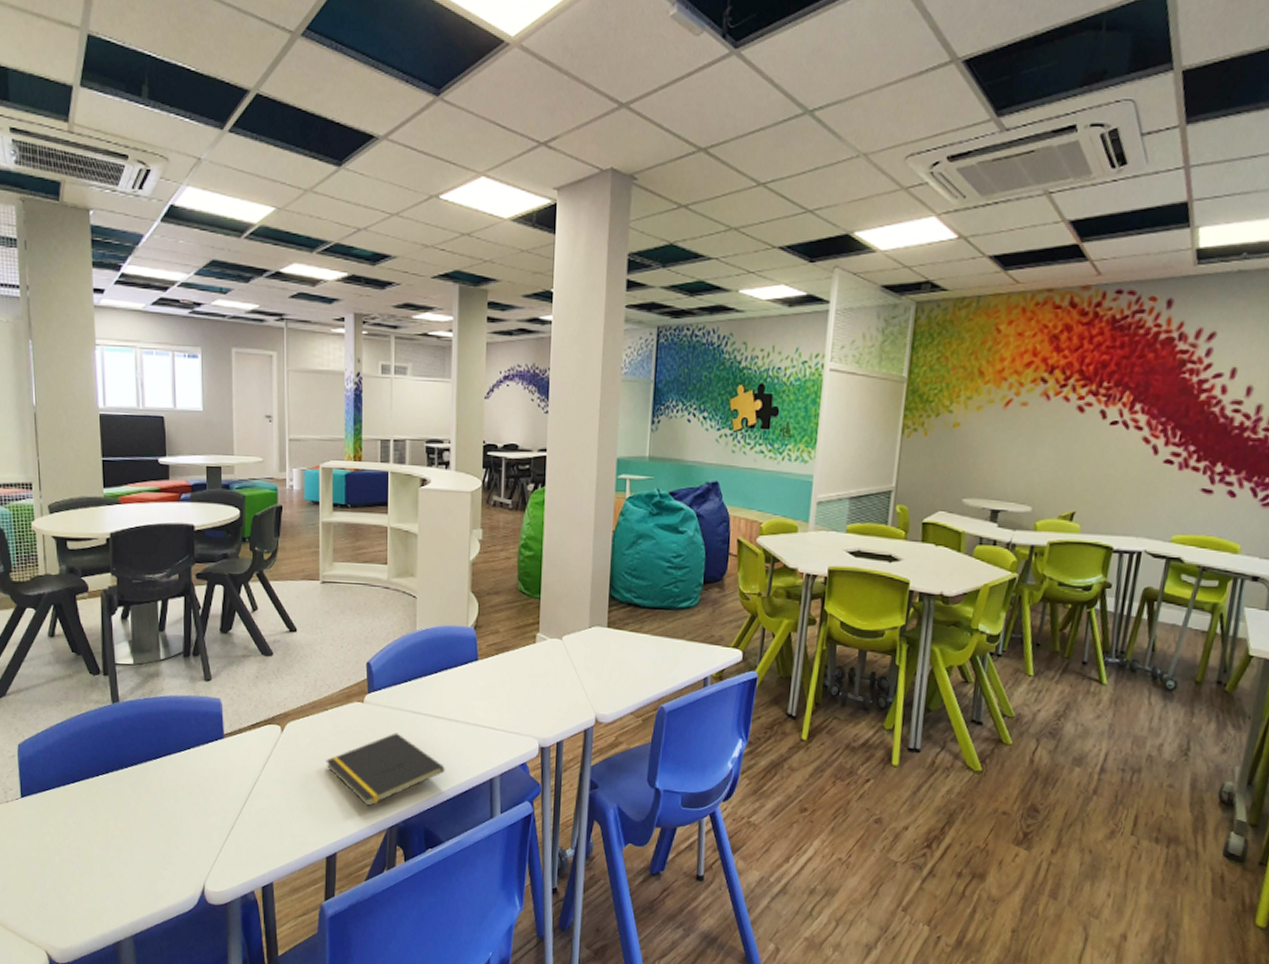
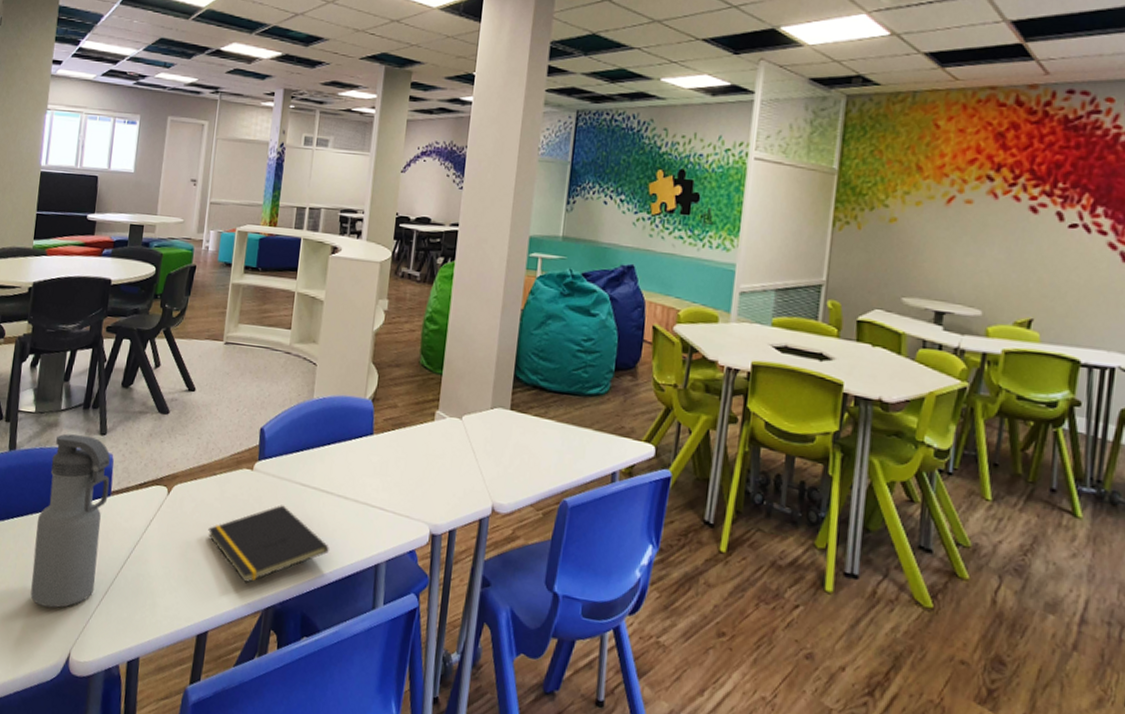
water bottle: none [152,682,222,847] -> present [30,433,110,608]

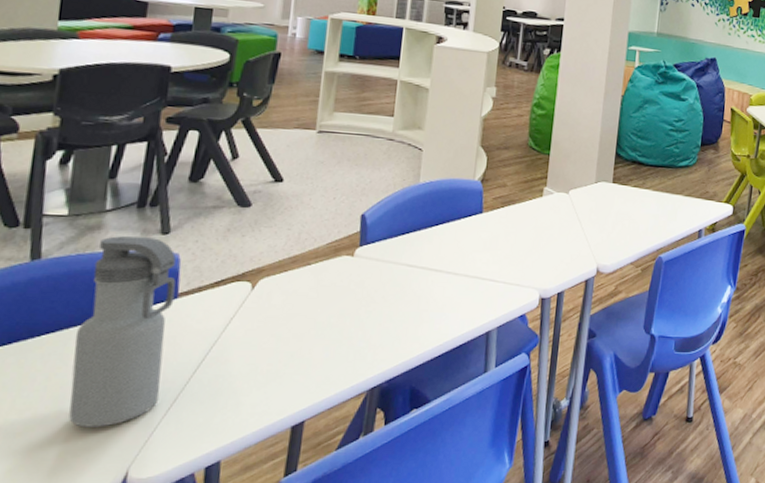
notepad: present [208,505,329,584] -> none [302,287,439,368]

